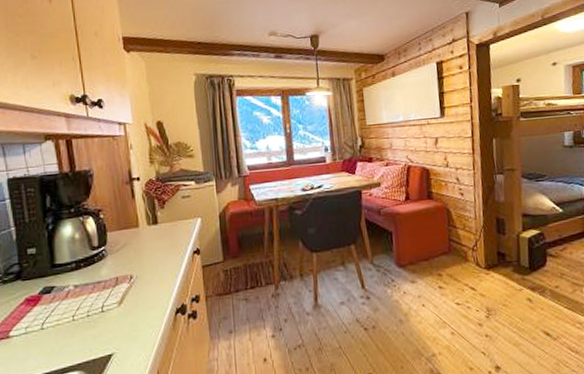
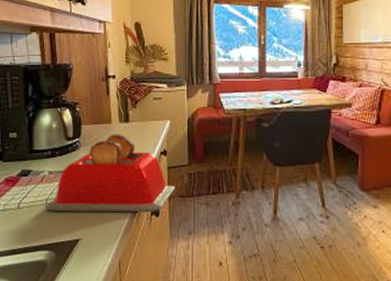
toaster: none [71,237,212,328] -> present [44,134,175,213]

